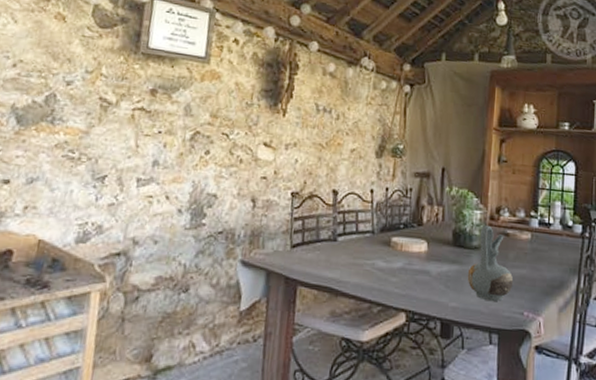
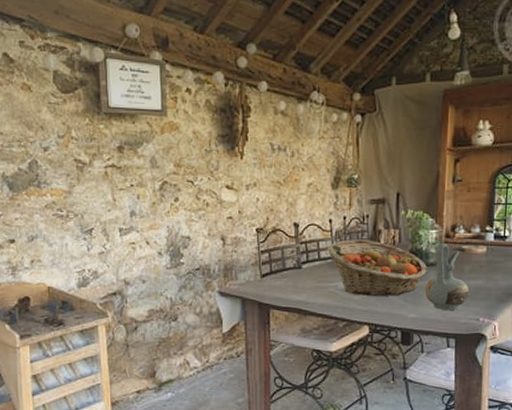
fruit basket: none [366,213,471,280] -> present [327,239,428,296]

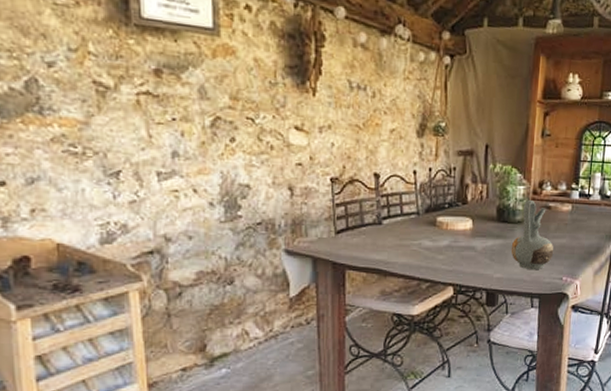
fruit basket: present [327,239,428,296] -> none [411,193,515,255]

